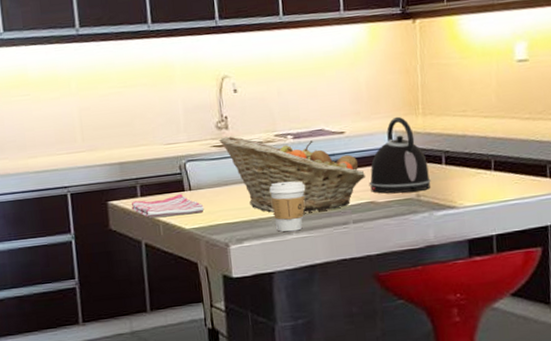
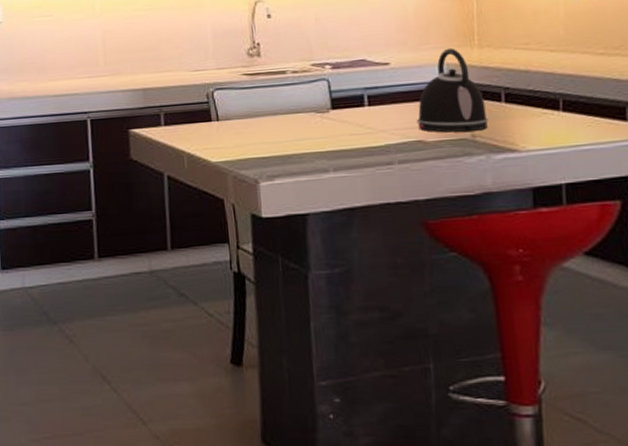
dish towel: present [131,193,204,218] -> none [154,123,233,149]
fruit basket: present [219,136,365,213] -> none [250,64,413,150]
coffee cup: present [269,181,306,232] -> none [304,115,345,170]

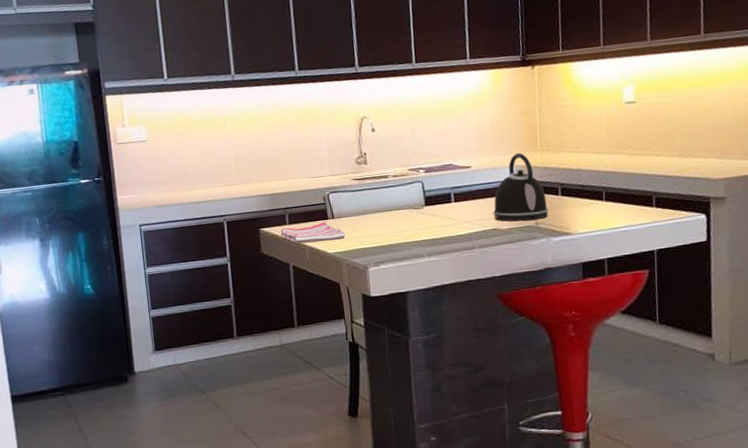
dish towel: none [154,123,233,149] -> present [280,221,346,244]

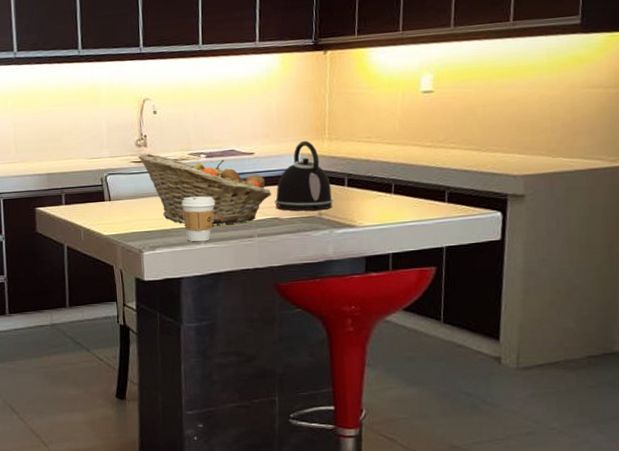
dish towel: present [280,221,346,244] -> none [56,203,122,224]
fruit basket: none [358,170,490,239] -> present [138,153,271,225]
coffee cup: none [403,210,436,256] -> present [182,196,215,242]

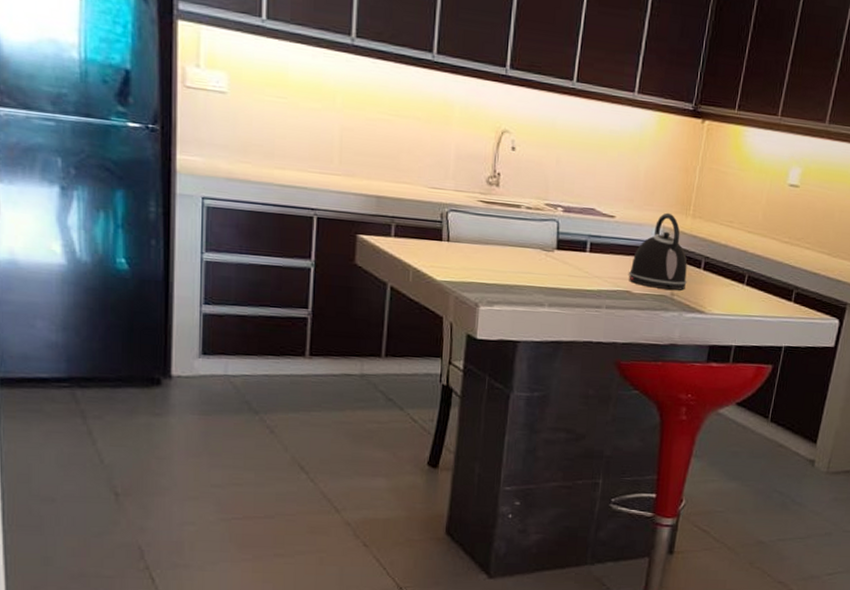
fruit basket: present [138,153,271,225] -> none [487,194,626,291]
coffee cup: present [182,196,215,242] -> none [529,252,567,305]

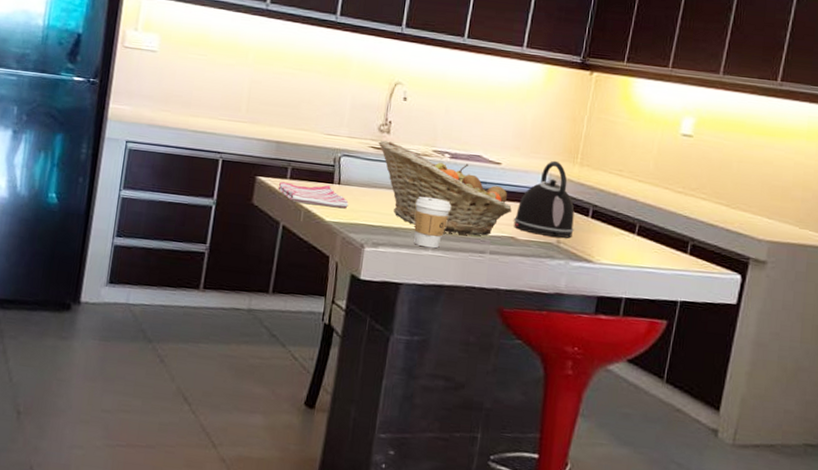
dish towel: none [382,240,460,267] -> present [278,181,349,209]
fruit basket: none [487,194,626,291] -> present [378,140,512,236]
coffee cup: none [529,252,567,305] -> present [414,196,452,249]

